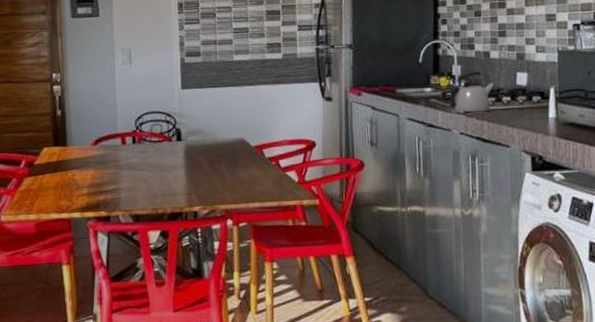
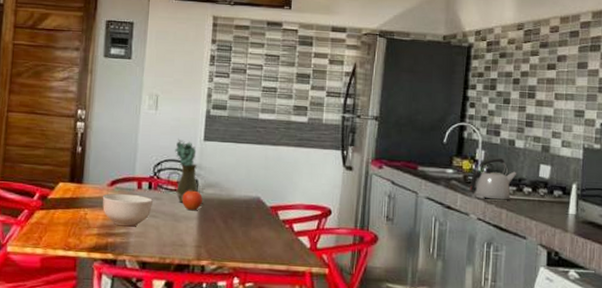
bowl: none [88,150,139,183] -> present [102,193,154,227]
vase: none [154,90,182,153] -> present [175,138,198,203]
fruit: none [166,139,188,160] -> present [182,190,203,211]

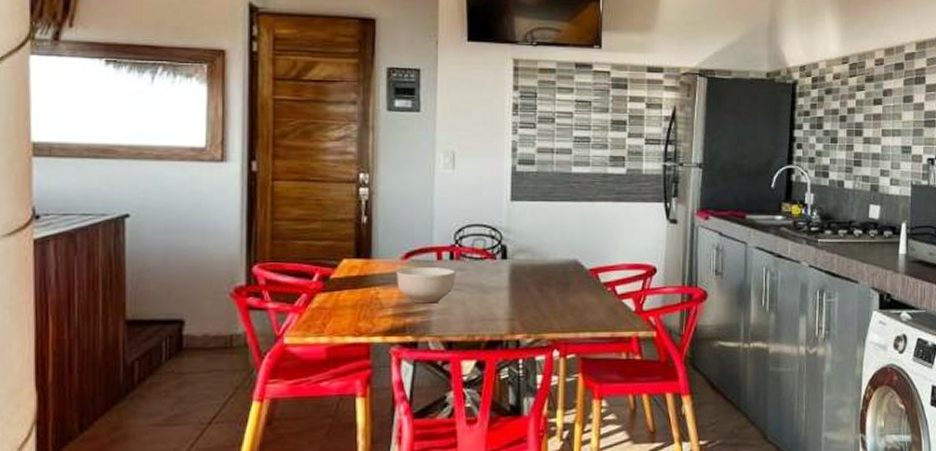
vase: present [175,138,198,203] -> none [478,200,507,272]
fruit: present [182,190,203,211] -> none [489,257,514,280]
kettle: present [469,158,517,200] -> none [799,201,847,245]

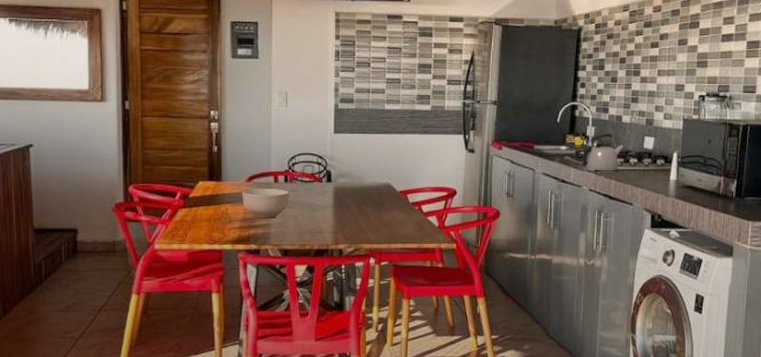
kettle: none [799,201,847,245] -> present [581,133,624,171]

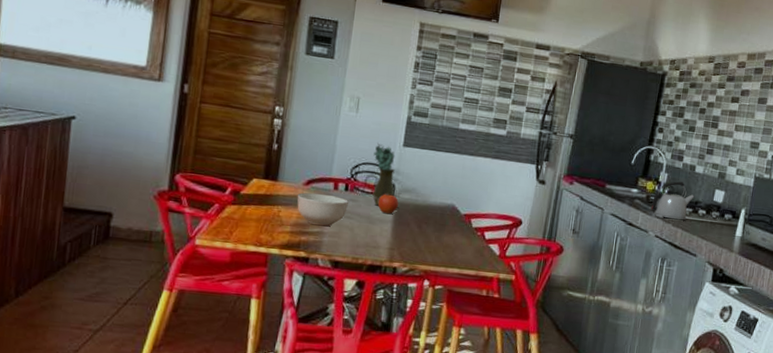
vase: none [307,133,331,193] -> present [372,142,395,206]
fruit: none [317,181,337,200] -> present [377,193,399,214]

